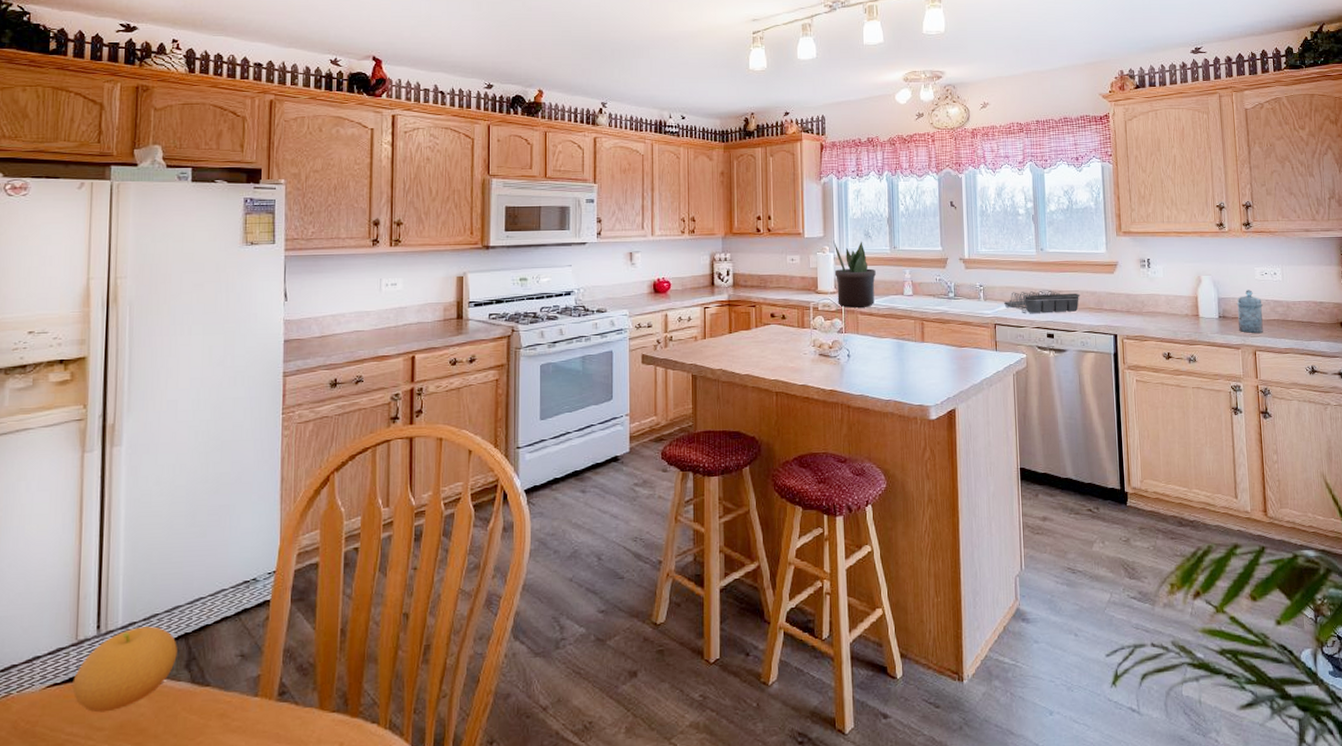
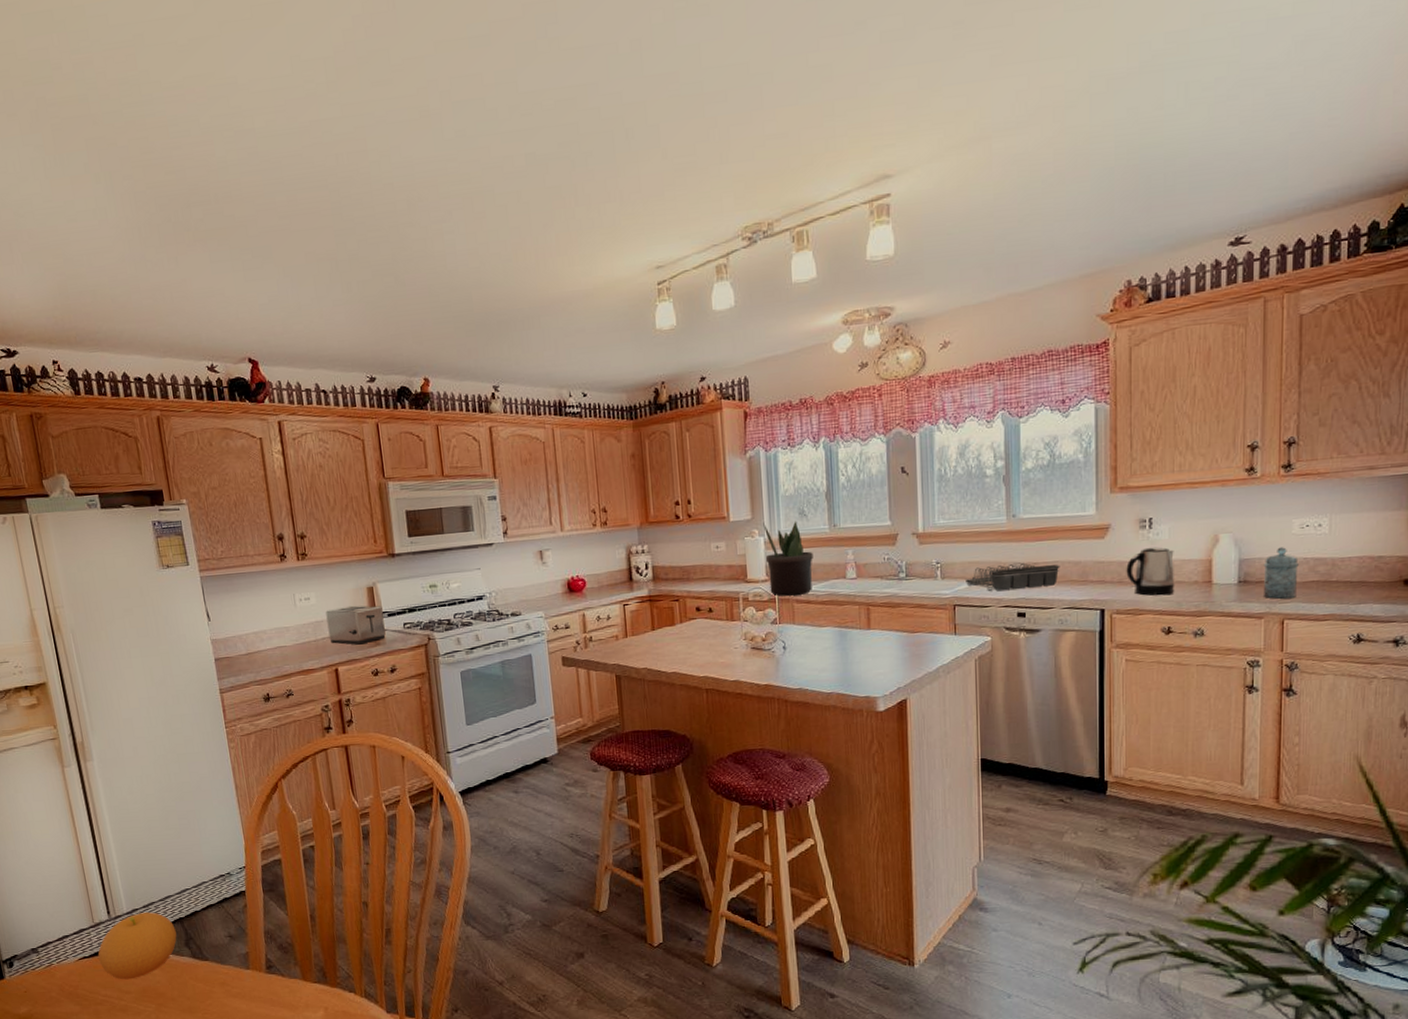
toaster: none [411,293,470,333] -> present [326,605,386,645]
kettle: none [1132,283,1171,325] -> present [1126,546,1175,596]

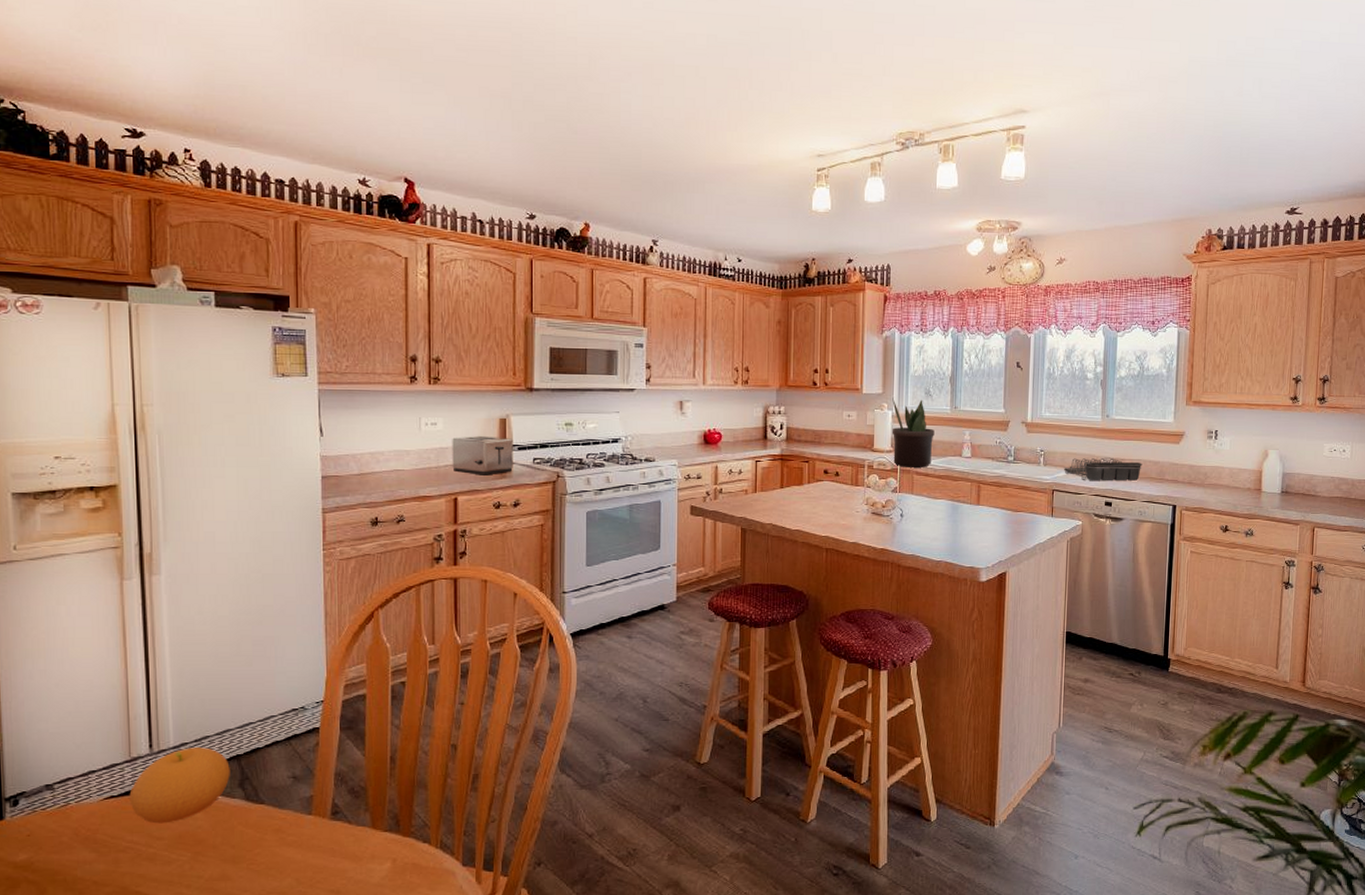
kettle: present [1126,546,1175,596] -> none [1195,455,1233,498]
canister: present [1263,547,1300,599] -> none [1300,466,1328,509]

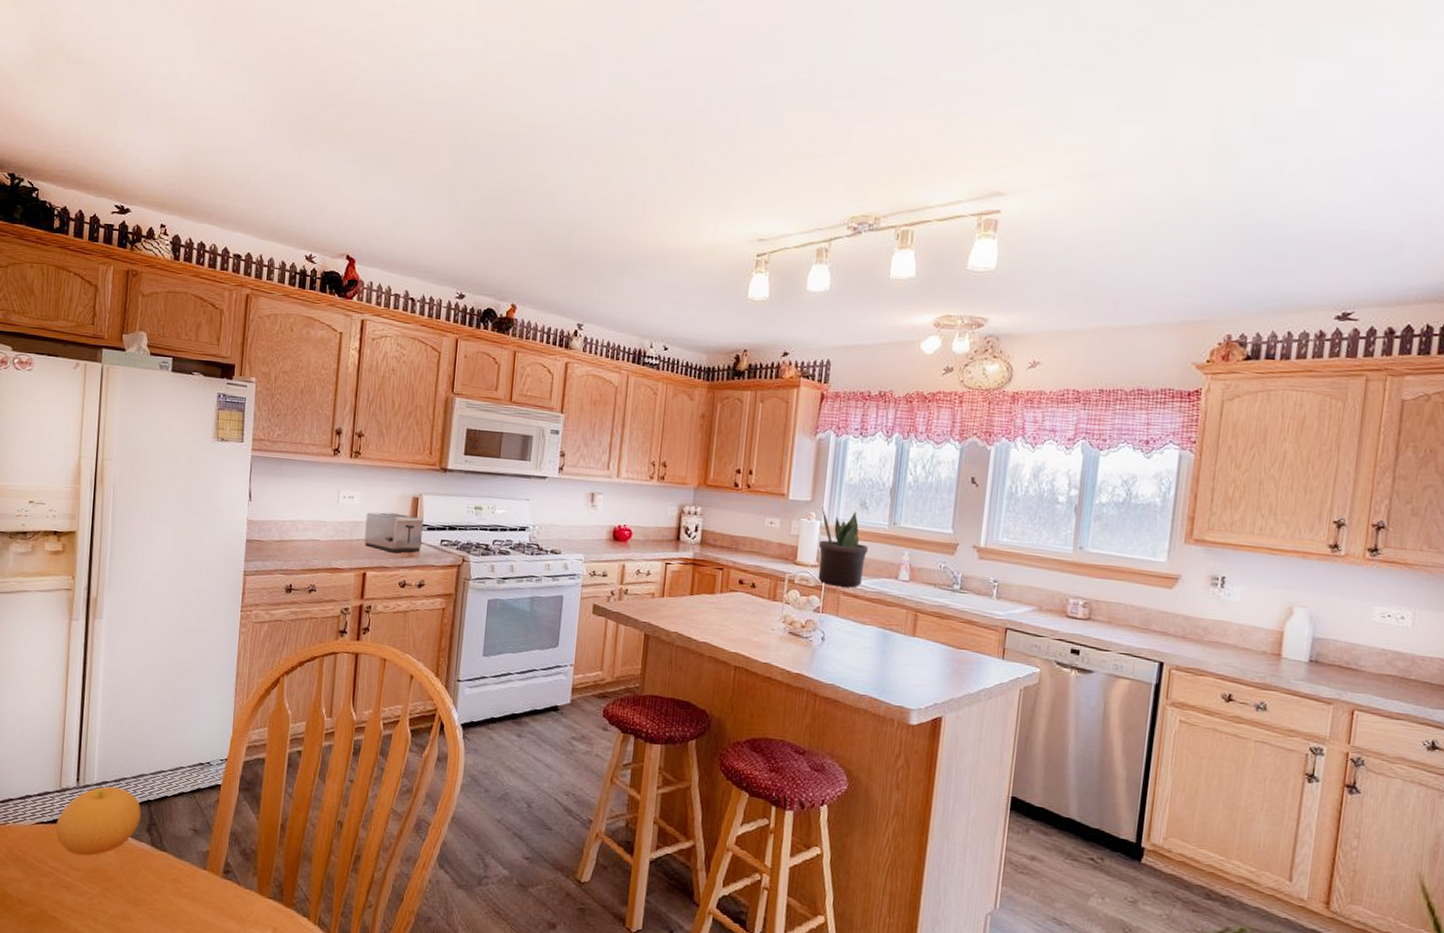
dish rack: present [1064,458,1143,482] -> none [1021,594,1123,629]

